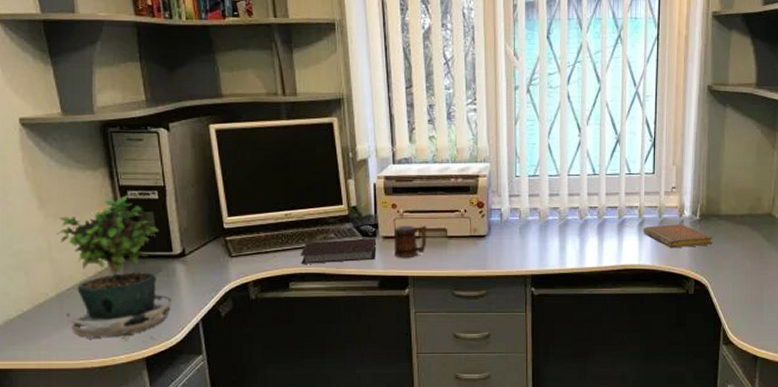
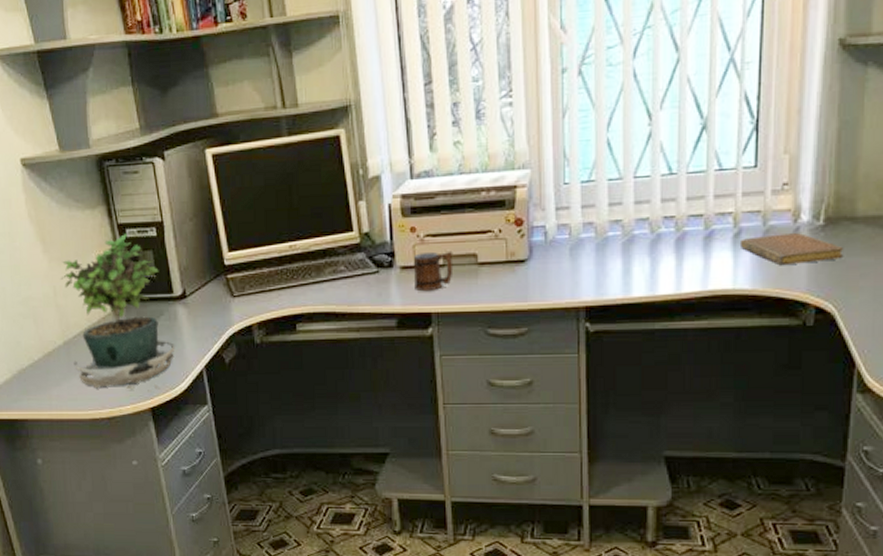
notebook: present [300,238,377,264] -> none [307,269,394,302]

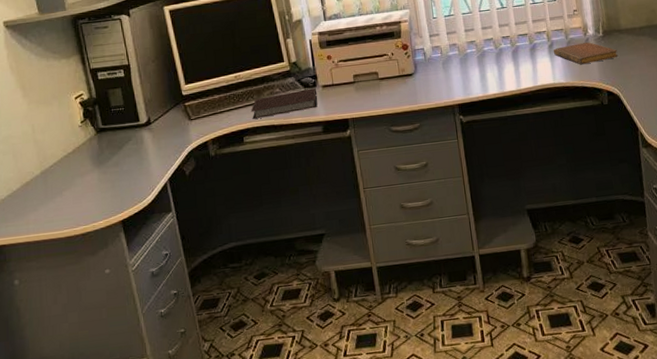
potted plant: present [60,232,175,393] -> none [39,75,142,210]
notebook: none [307,269,394,302] -> present [251,88,318,119]
mug: present [414,250,454,292] -> none [332,71,362,103]

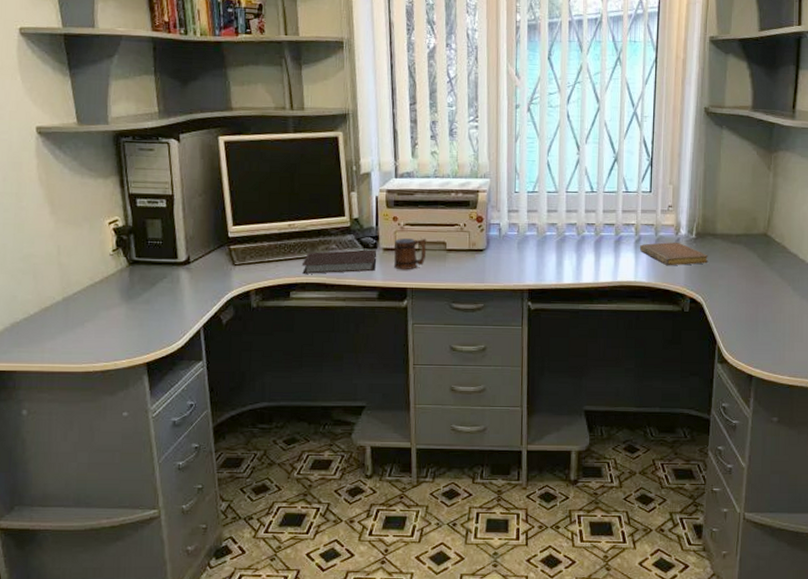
mug: none [332,71,362,103] -> present [394,238,427,270]

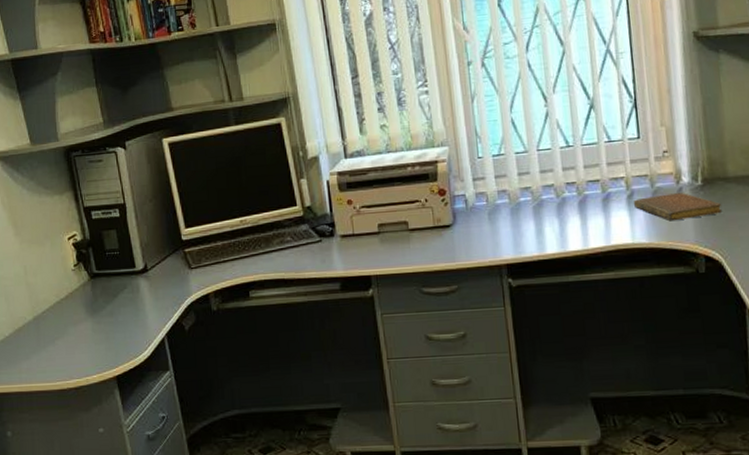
notebook: present [301,250,377,274] -> none [258,238,336,271]
mug: present [394,238,427,270] -> none [352,219,388,257]

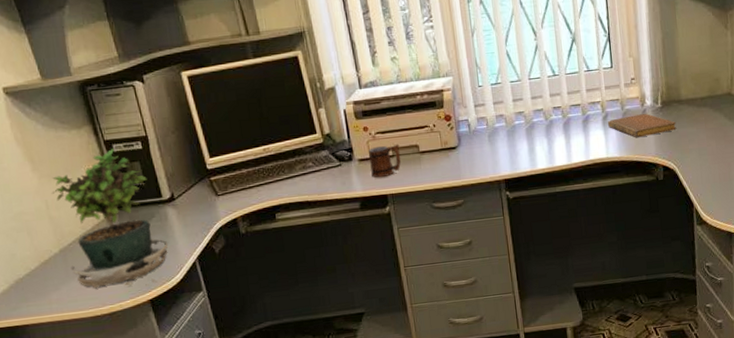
potted plant: none [31,214,138,362] -> present [52,147,168,289]
mug: none [352,219,388,257] -> present [369,144,402,178]

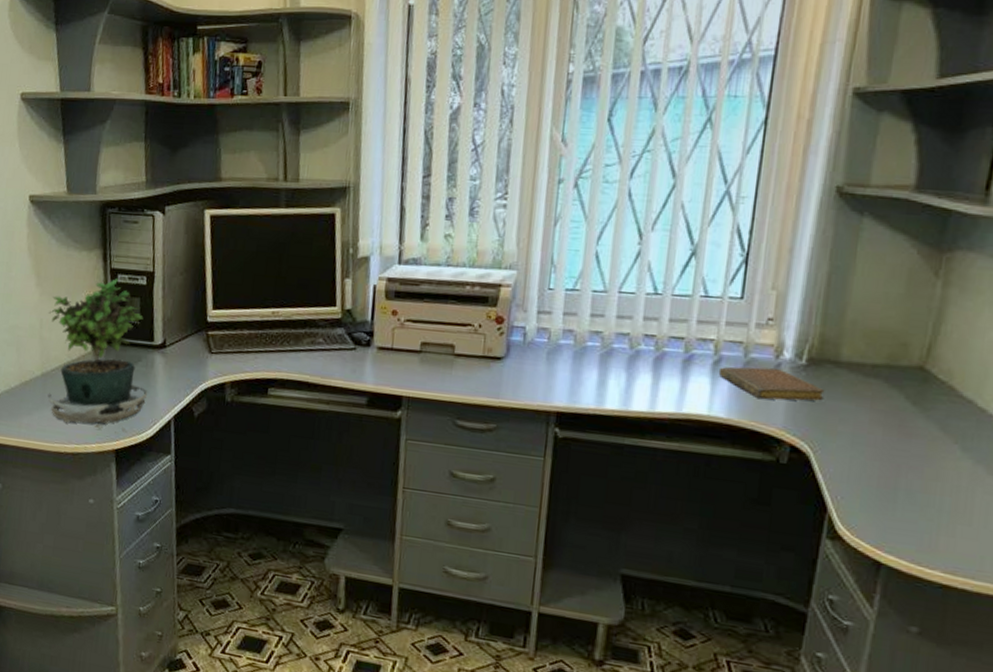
mug: present [369,144,402,178] -> none [389,336,431,375]

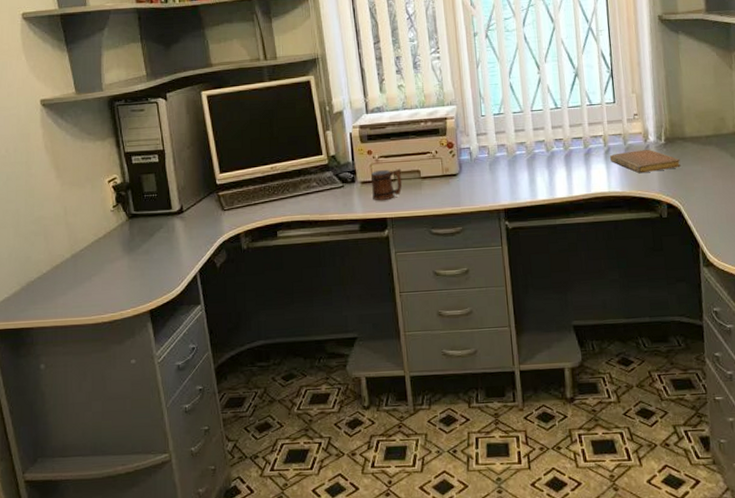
potted plant: present [48,277,148,435] -> none [71,159,173,297]
mug: none [389,336,431,375] -> present [371,168,403,201]

